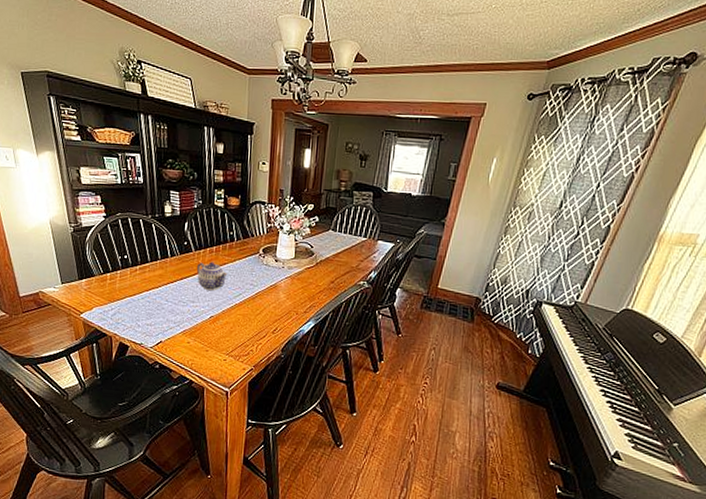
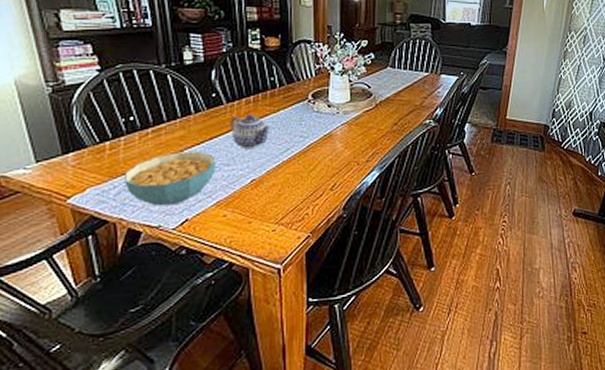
cereal bowl: none [119,287,184,329] -> present [124,151,216,206]

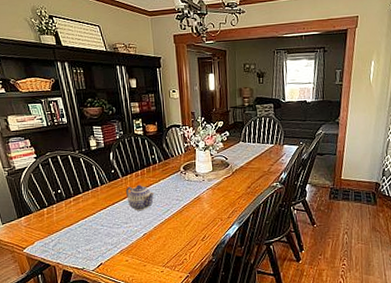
cereal bowl: present [124,151,216,206] -> none [58,213,118,254]

